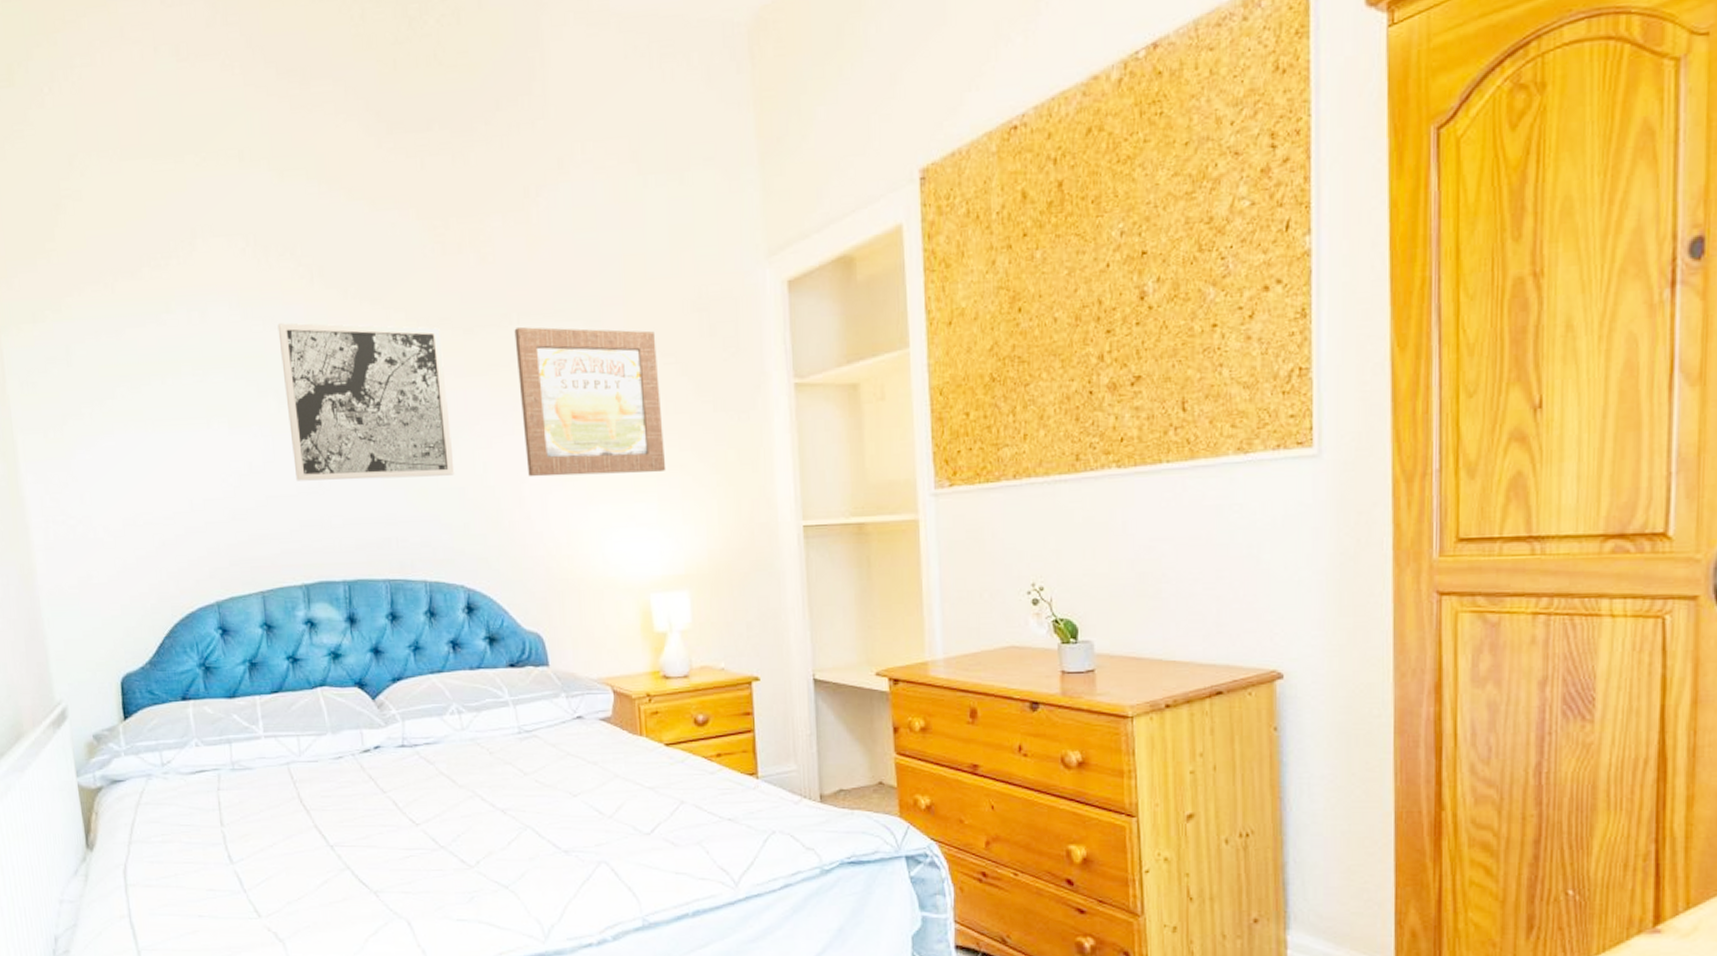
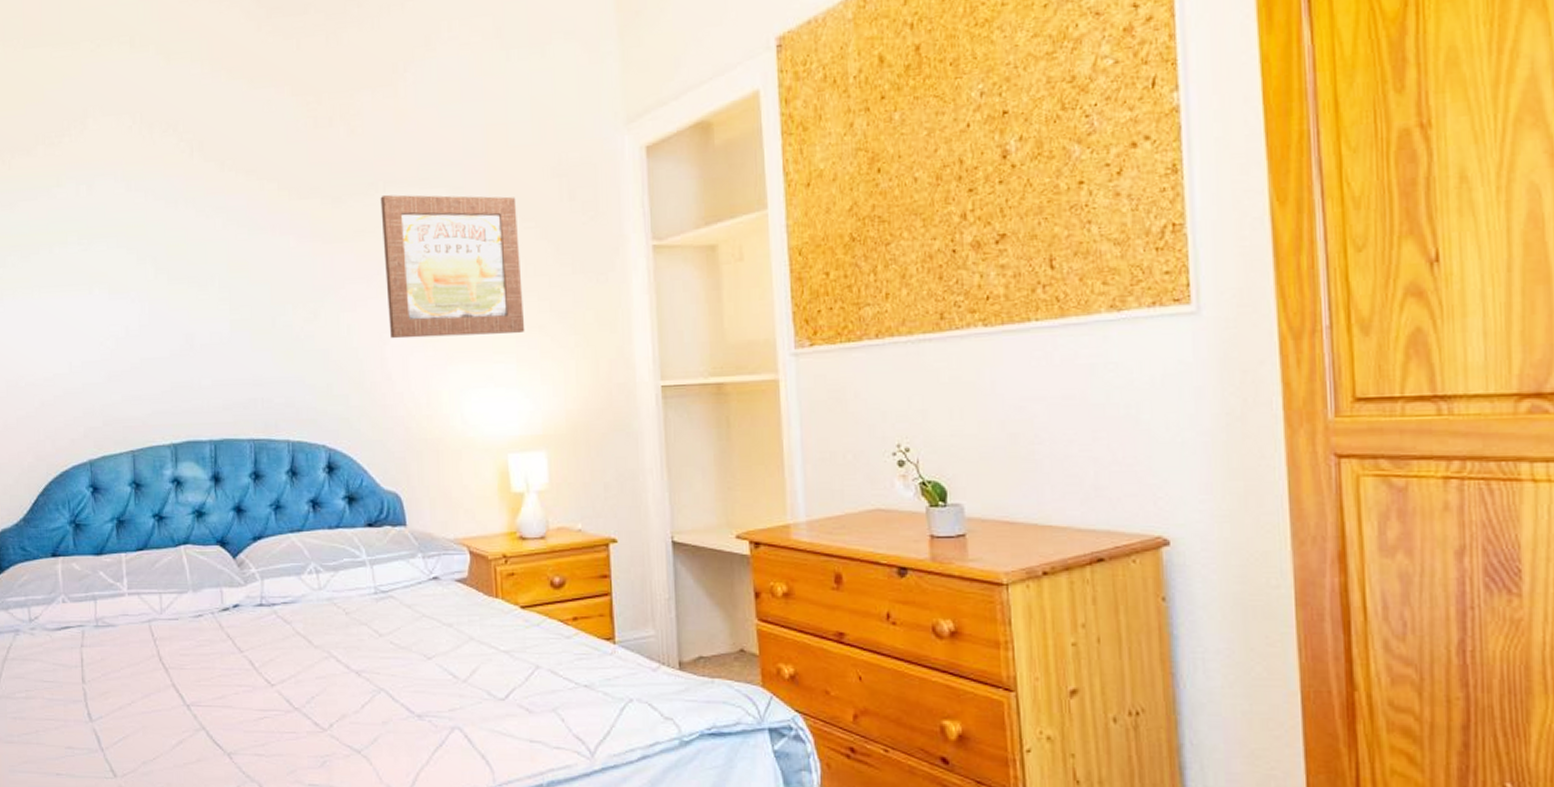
wall art: present [277,322,455,481] -> none [158,194,320,344]

